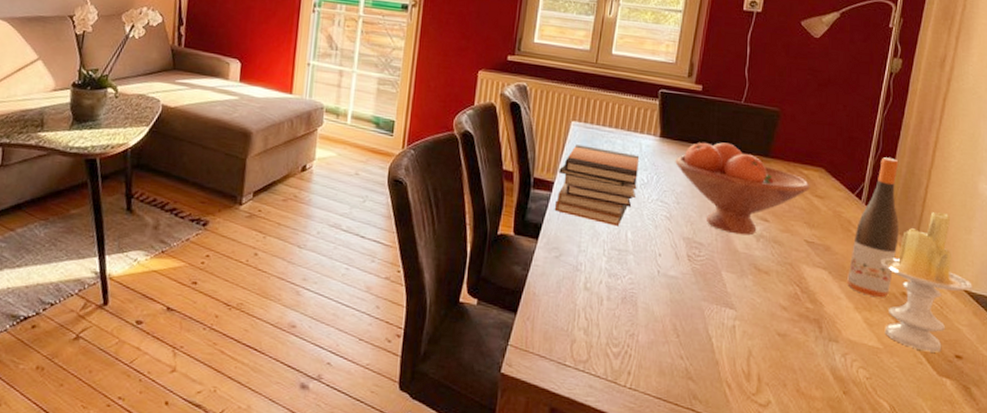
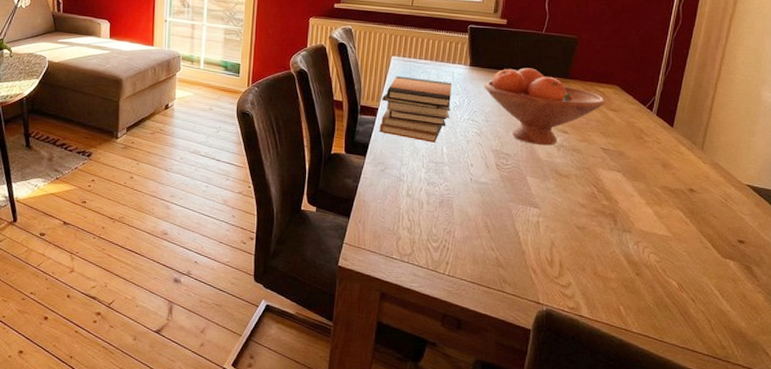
wine bottle: present [847,157,899,298] -> none [640,73,687,194]
candle: present [881,212,972,353] -> none [670,119,755,239]

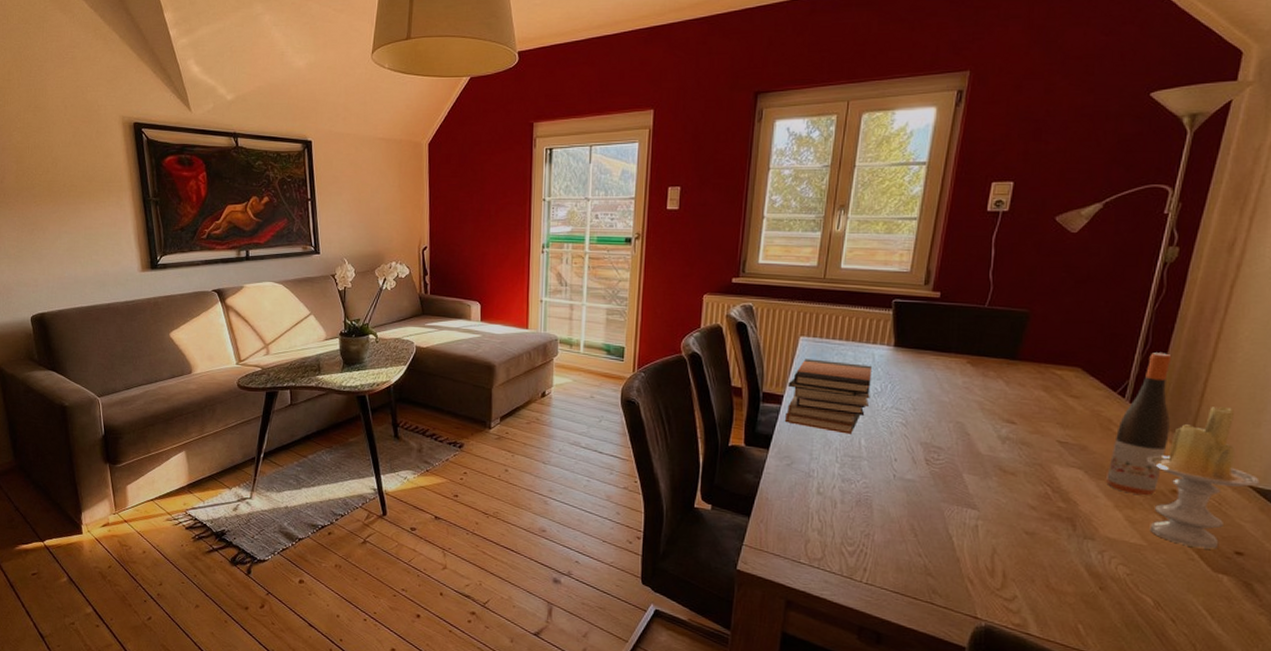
fruit bowl: present [484,68,606,146] -> none [911,348,1064,438]
wine bottle: none [640,73,687,194] -> present [1106,353,1172,496]
candle: none [670,119,755,239] -> present [1147,407,1260,549]

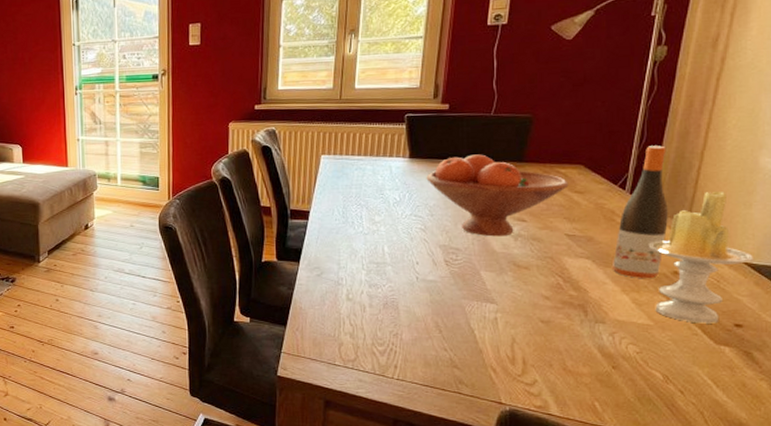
book stack: present [784,359,873,434] -> none [312,175,391,243]
fruit bowl: none [911,348,1064,438] -> present [426,154,569,237]

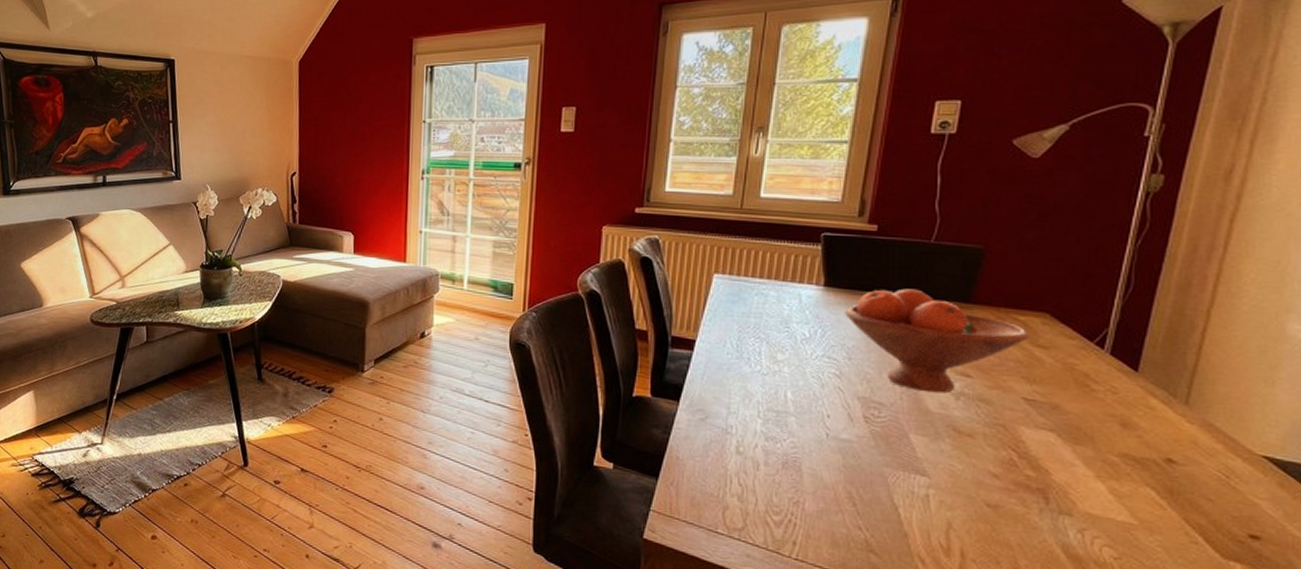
wine bottle: present [613,145,668,279] -> none [1085,297,1160,465]
candle: present [649,192,753,324] -> none [1134,361,1277,531]

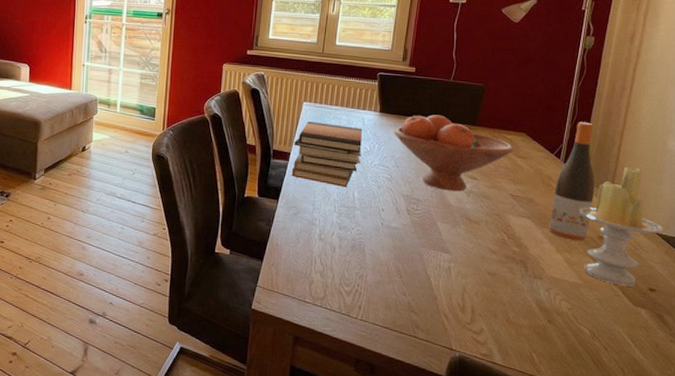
book stack: none [697,299,799,386] -> present [291,121,363,187]
wine bottle: none [1085,297,1160,465] -> present [549,122,595,242]
candle: none [1134,361,1277,531] -> present [579,167,664,287]

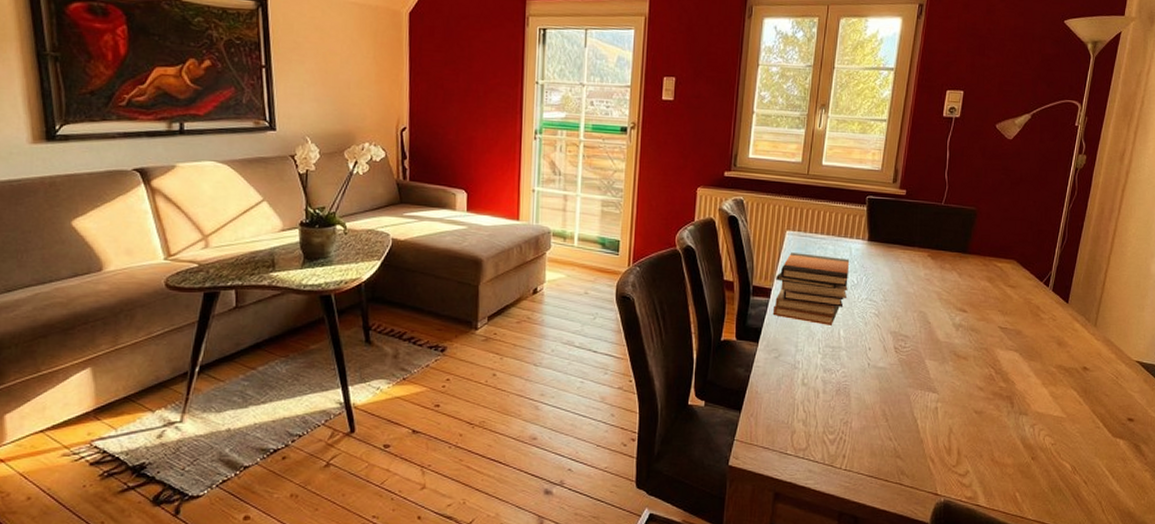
fruit bowl: present [394,115,514,192] -> none [882,242,1004,326]
wine bottle: present [549,122,595,242] -> none [1036,247,1082,374]
candle: present [579,167,664,287] -> none [1065,294,1144,417]

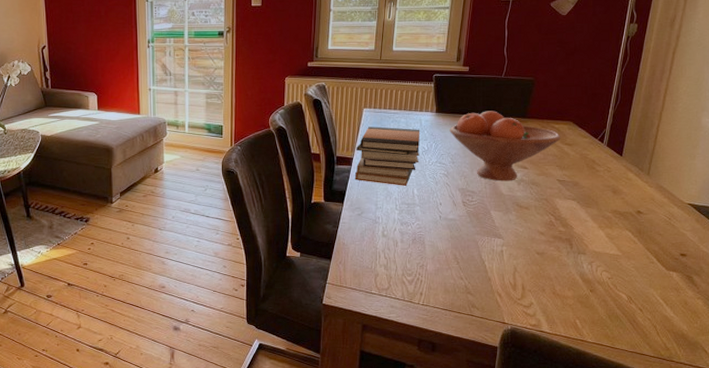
fruit bowl: none [882,242,1004,326] -> present [449,111,561,182]

